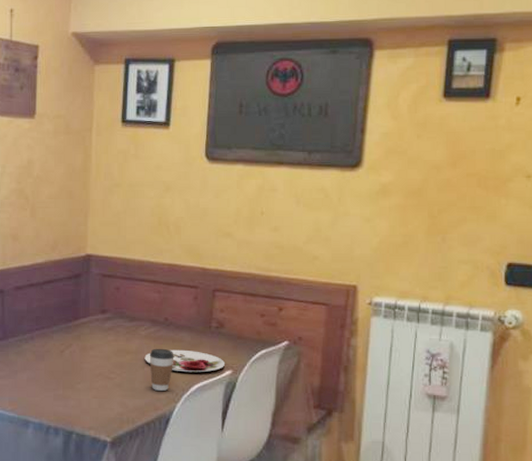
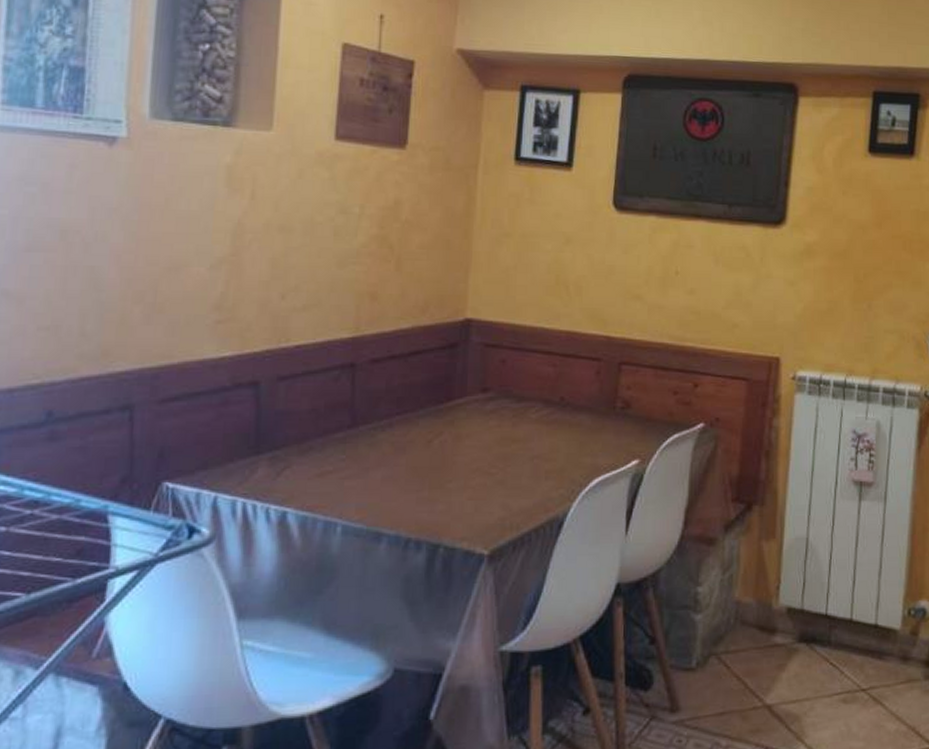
plate: present [144,349,226,373] -> none [534,435,632,464]
coffee cup: present [149,348,174,392] -> none [540,434,571,489]

